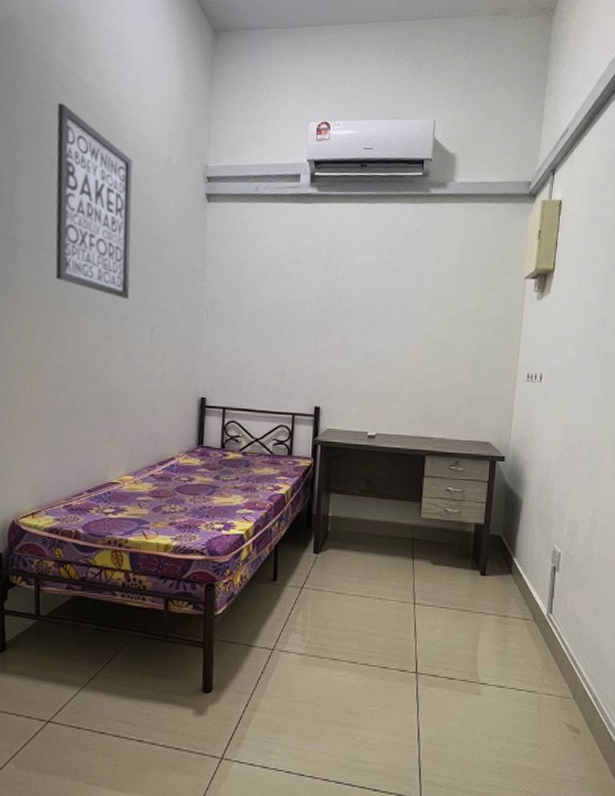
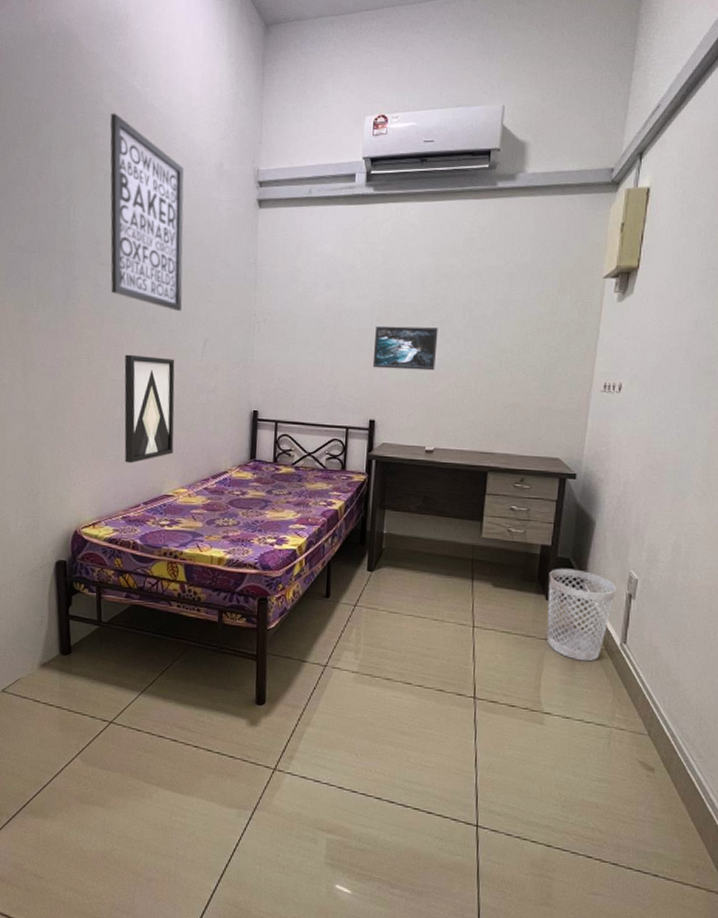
wall art: none [67,340,122,451] -> present [124,354,175,464]
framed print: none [317,317,379,360] -> present [372,325,438,371]
wastebasket: none [481,544,542,632] -> present [546,568,616,662]

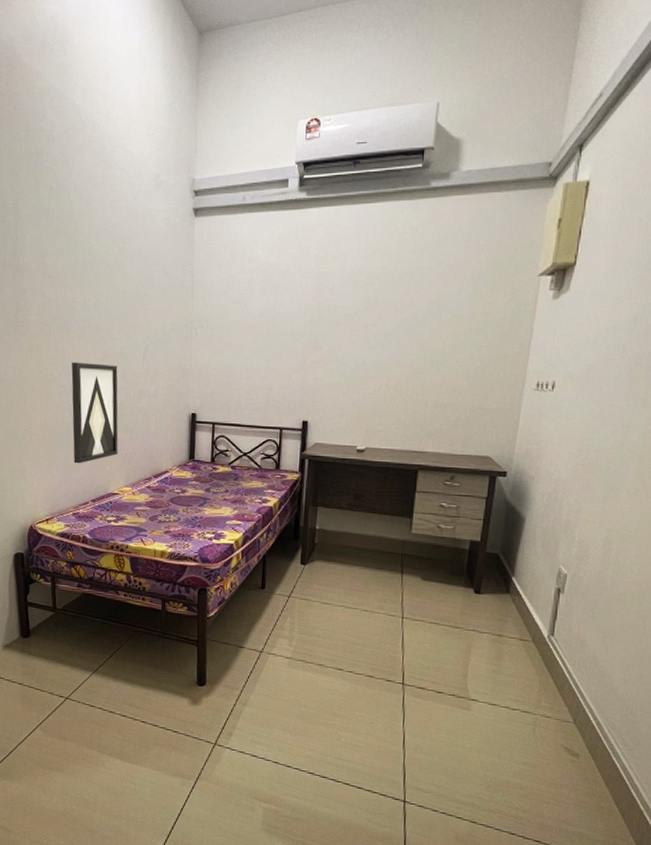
wall art: present [110,113,184,312] -> none [52,129,124,320]
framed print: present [372,325,438,371] -> none [305,329,370,372]
wastebasket: present [546,568,616,662] -> none [474,563,545,652]

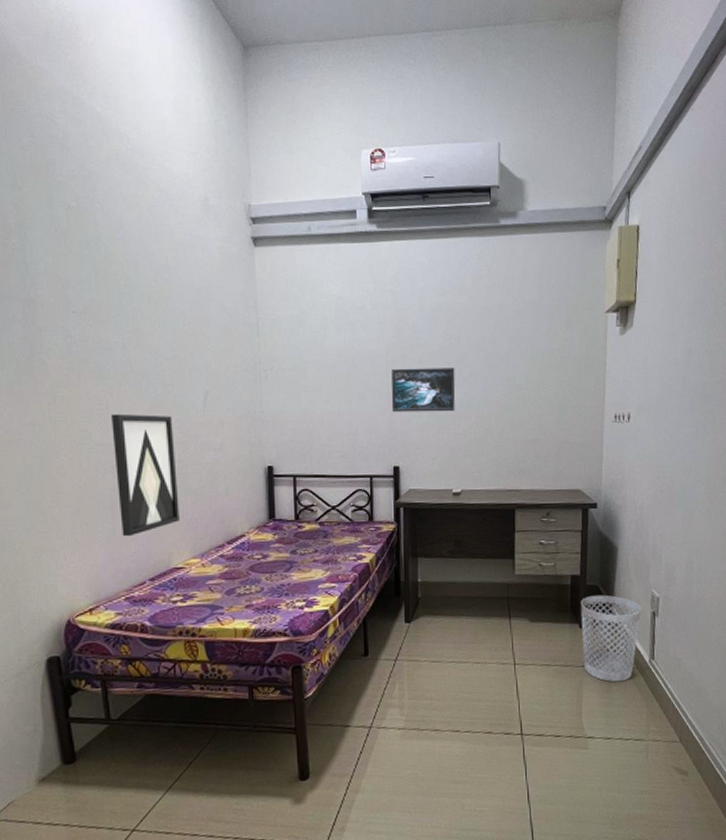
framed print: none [305,329,370,372] -> present [391,368,456,412]
wastebasket: none [474,563,545,652] -> present [580,594,641,683]

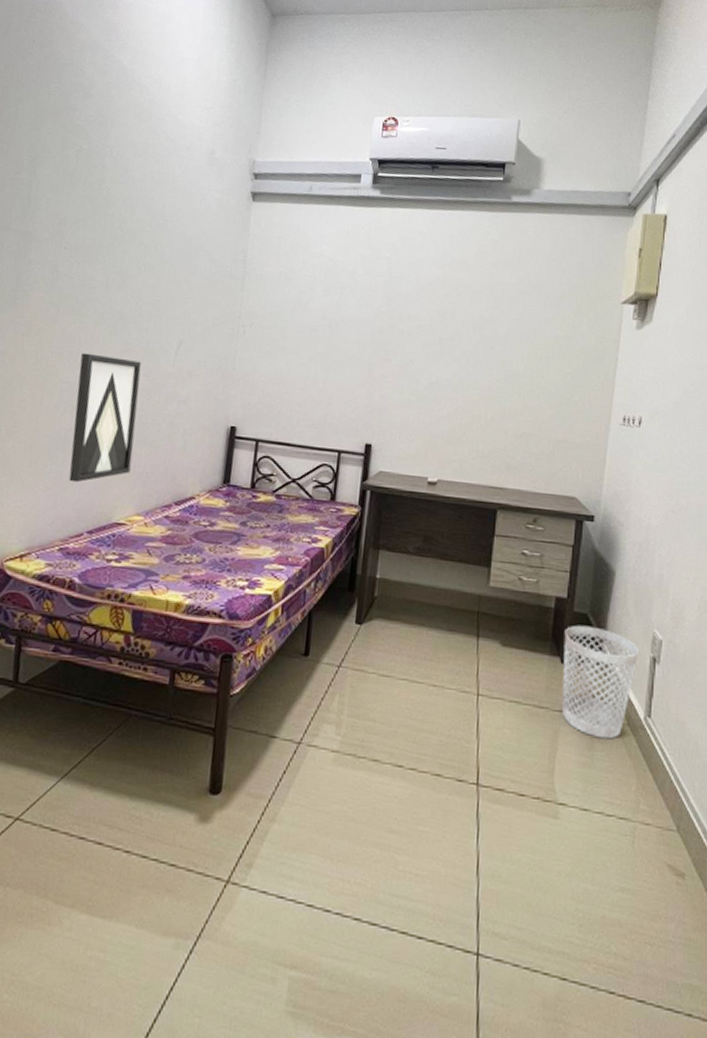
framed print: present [391,368,456,412] -> none [371,338,446,392]

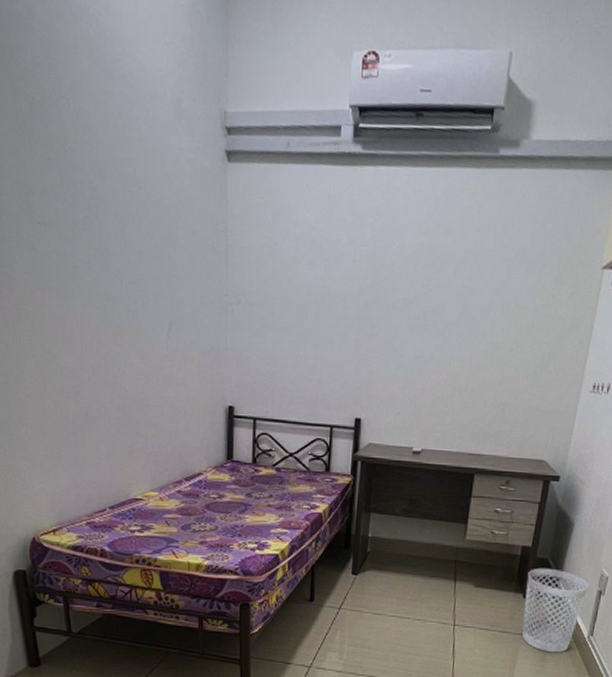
wall art: present [68,352,142,483] -> none [76,337,140,464]

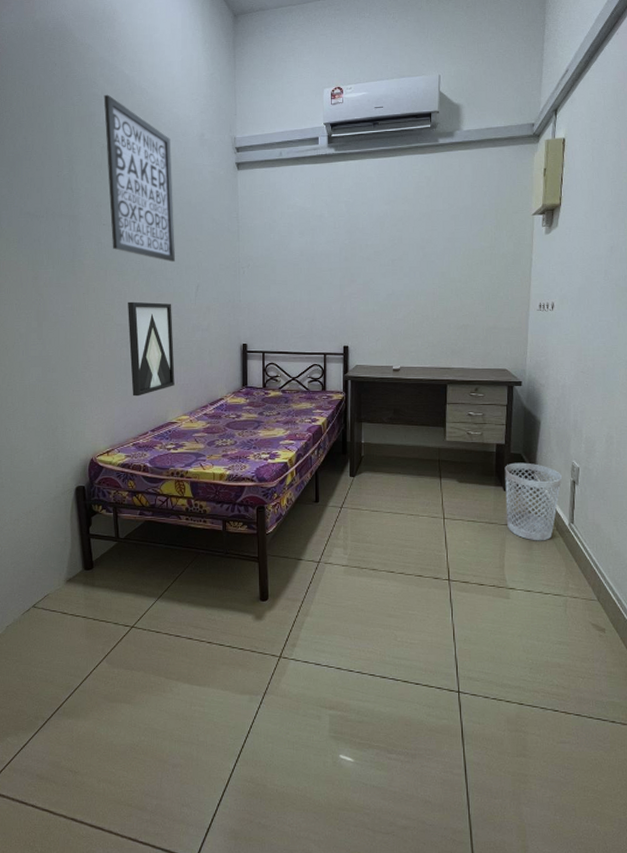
wall art: none [31,16,140,288] -> present [103,94,175,263]
wall art: none [76,337,140,464] -> present [128,301,175,397]

